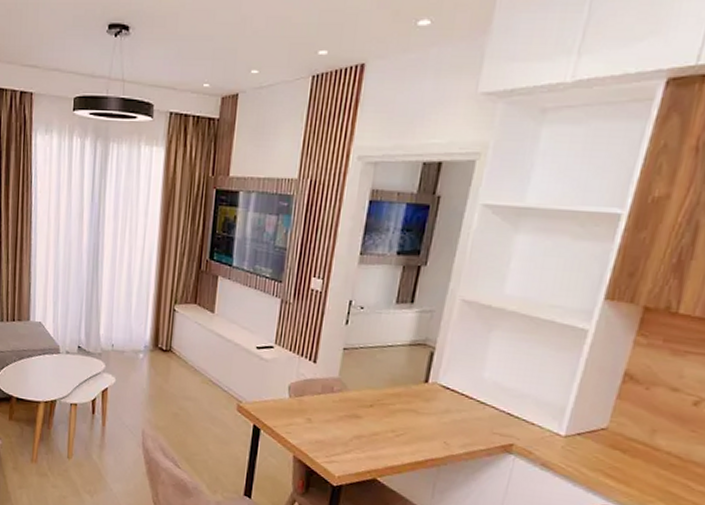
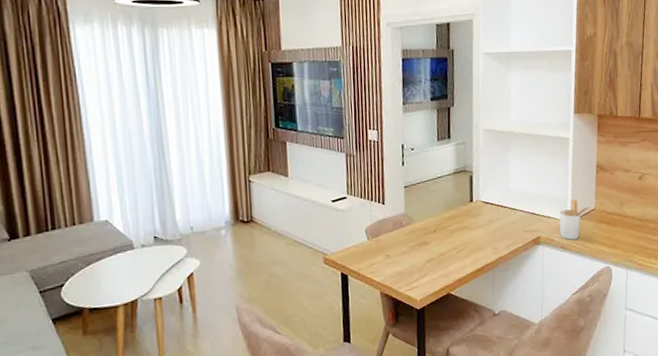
utensil holder: none [544,409,602,460] -> present [559,199,591,240]

